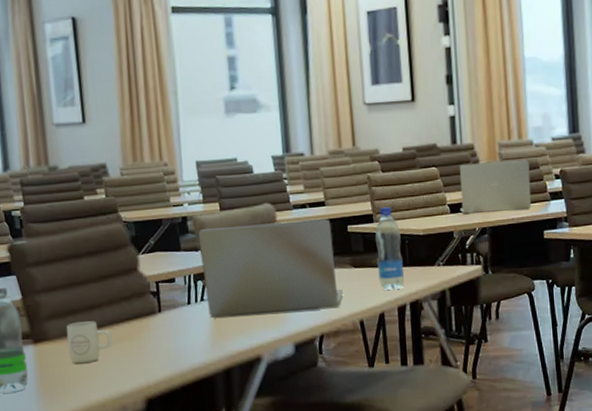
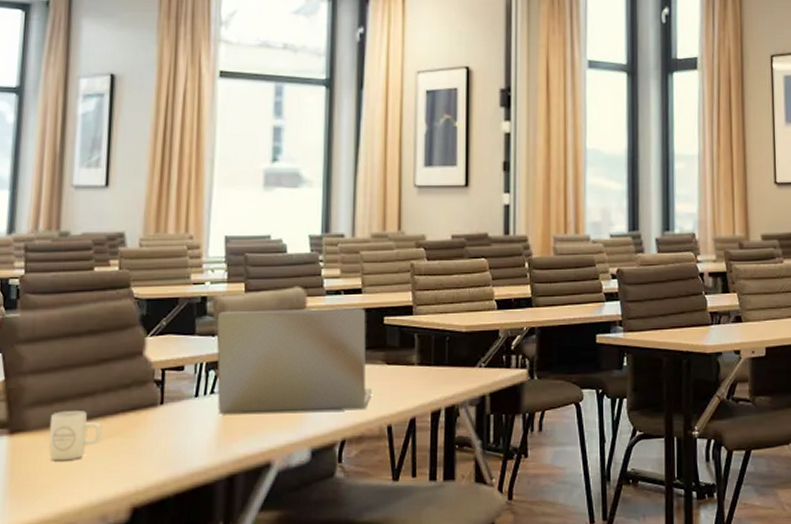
bottle: present [375,207,405,291] -> none [413,299,442,393]
laptop: present [459,159,532,214] -> none [507,256,585,311]

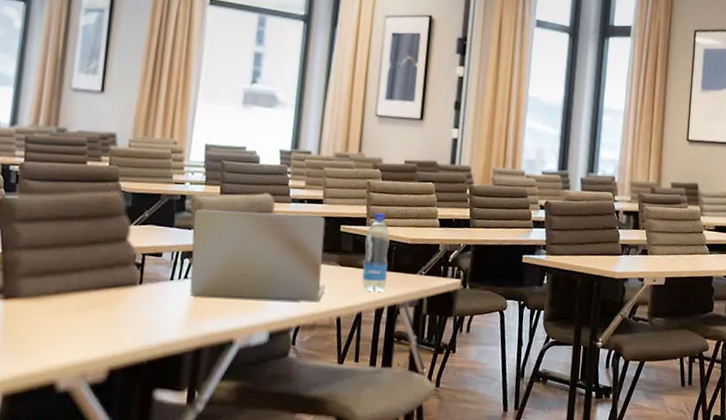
mug: present [48,411,102,461] -> none [38,283,87,326]
bottle: none [413,299,442,393] -> present [362,213,390,293]

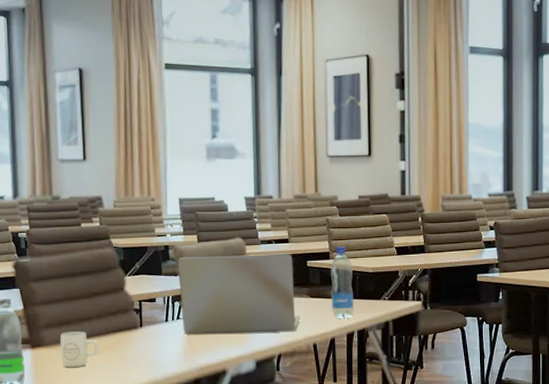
mug: none [38,283,87,326] -> present [59,331,99,368]

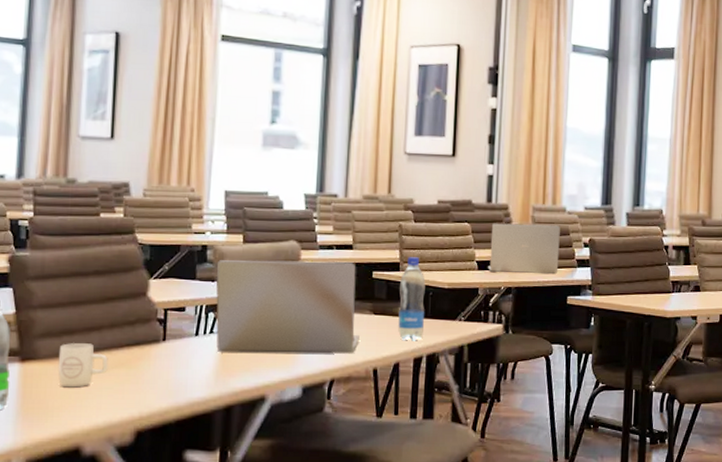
laptop: none [405,212,468,256] -> present [487,223,560,273]

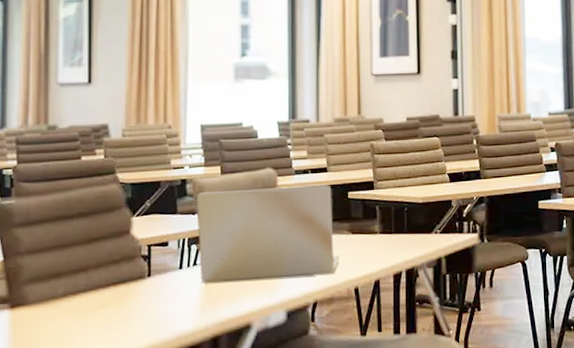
mug: present [57,343,108,388] -> none [46,285,96,331]
bottle: present [398,257,426,341] -> none [375,174,402,258]
laptop: present [487,223,560,273] -> none [458,132,528,183]

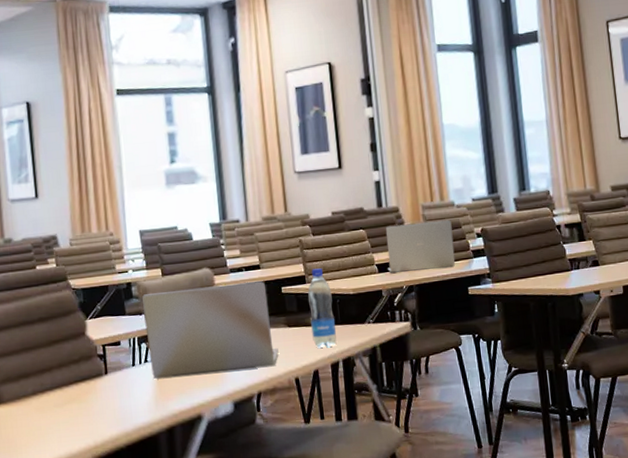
bottle: none [375,174,402,258] -> present [308,268,337,349]
laptop: none [458,132,528,183] -> present [385,220,456,273]

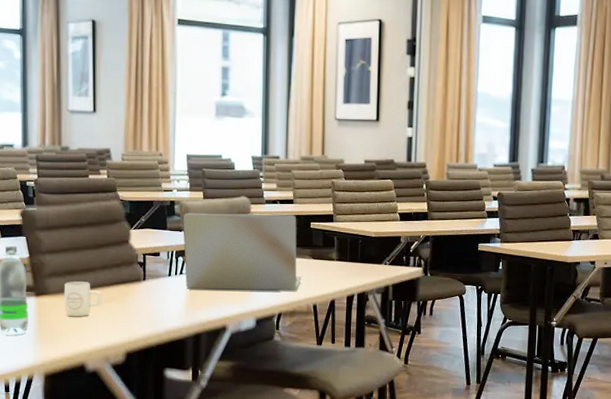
mug: none [18,384,62,426] -> present [64,281,102,317]
bottle: present [308,268,337,349] -> none [333,210,356,282]
laptop: present [385,220,456,273] -> none [408,179,472,224]

